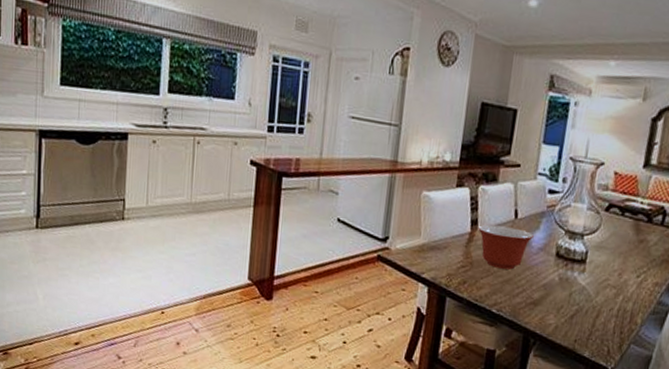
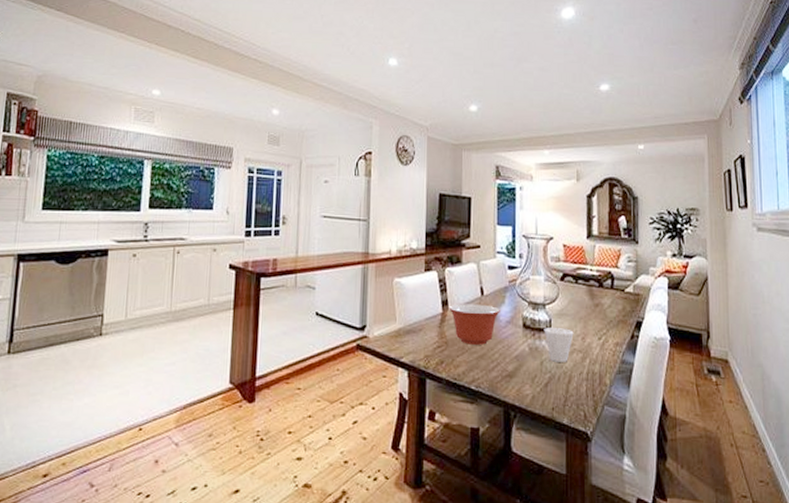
cup: none [578,258,611,297] -> present [544,326,574,362]

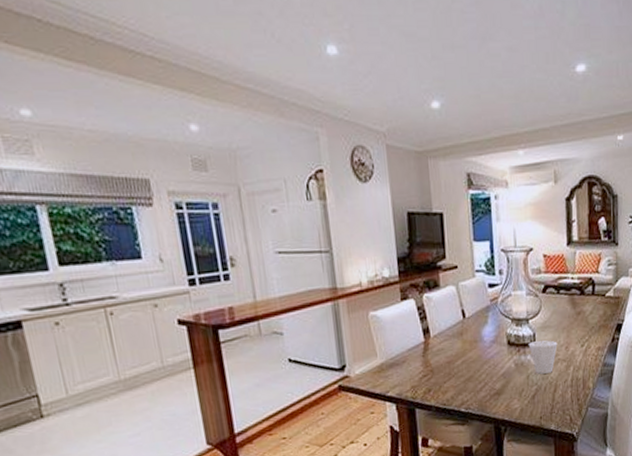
mixing bowl: present [449,304,500,345] -> none [431,327,484,370]

